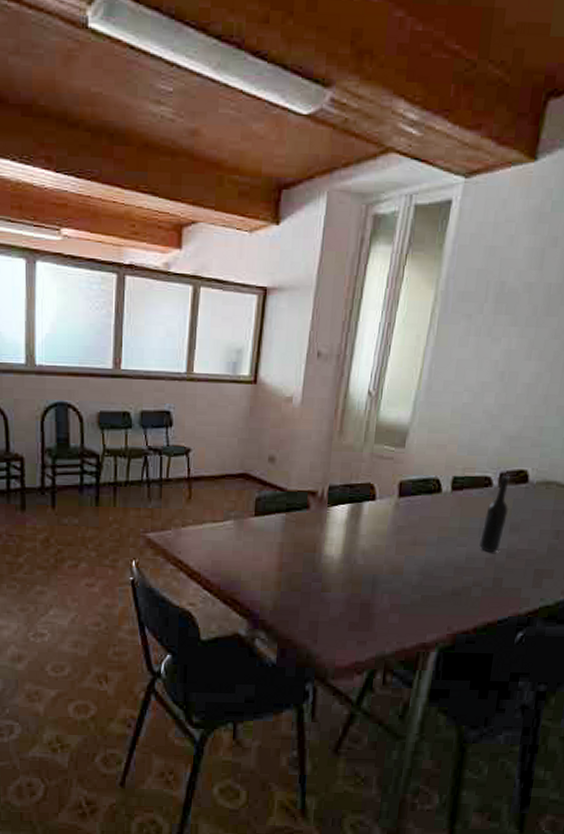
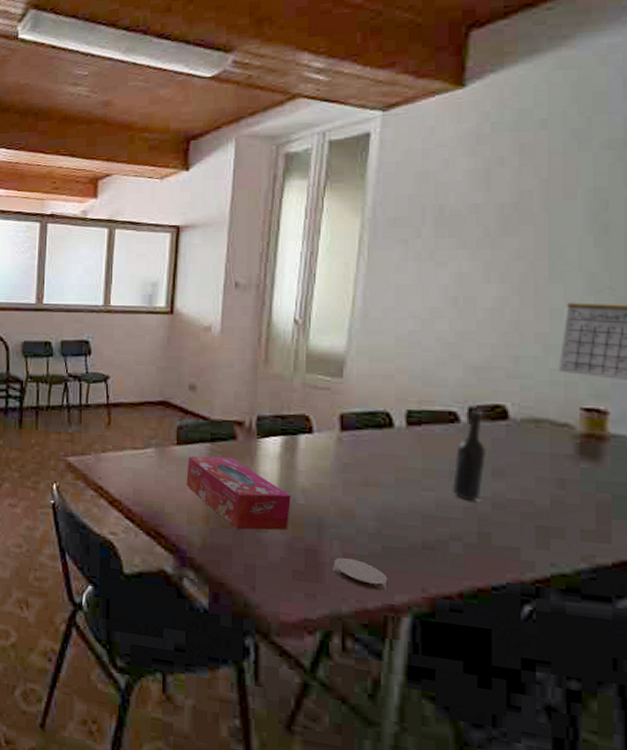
tissue box: none [261,525,353,591] -> present [186,456,291,531]
coaster: none [381,608,423,633] -> present [333,558,388,591]

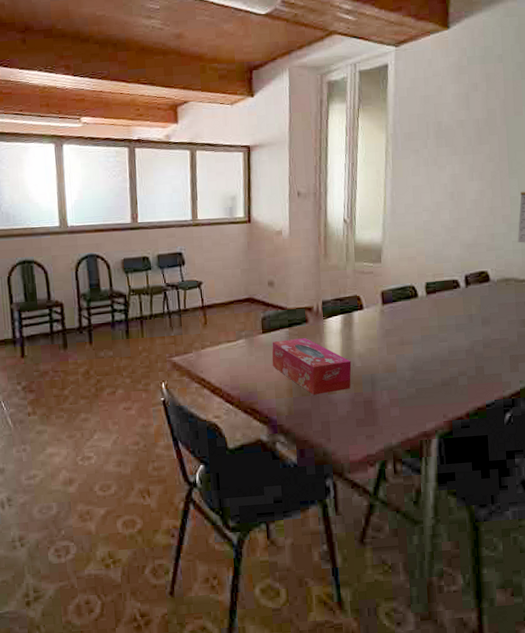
coaster: present [333,558,388,591] -> none [384,402,421,424]
bottle: present [452,410,488,501] -> none [457,277,478,345]

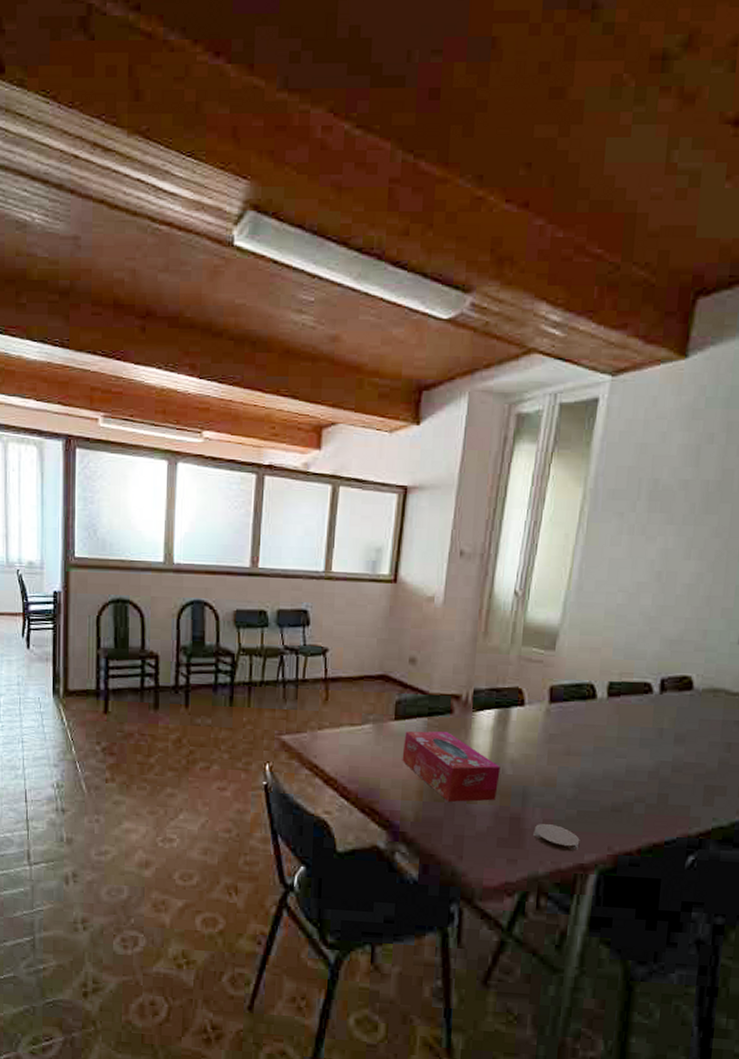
coaster: none [384,402,421,424] -> present [533,824,580,852]

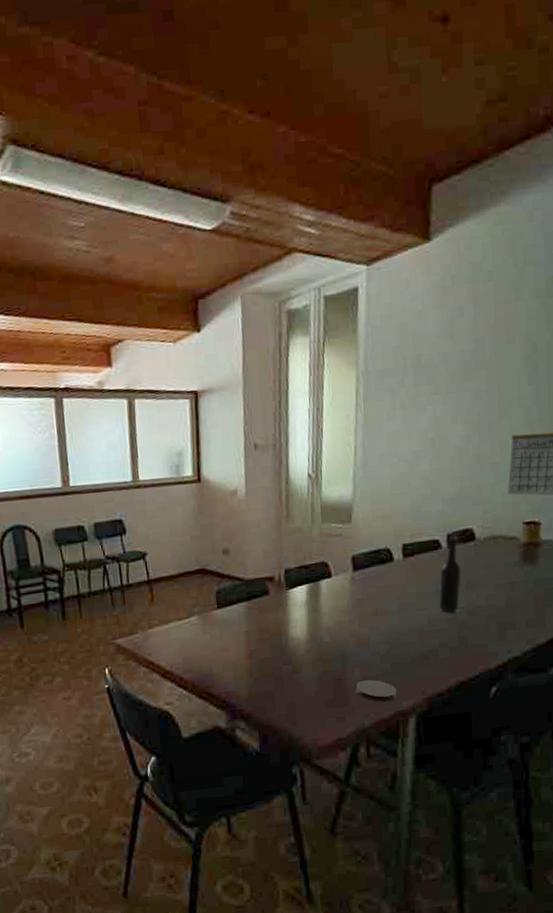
tissue box: present [402,731,501,802] -> none [228,611,319,675]
bottle: none [641,681,673,766] -> present [438,535,462,613]

